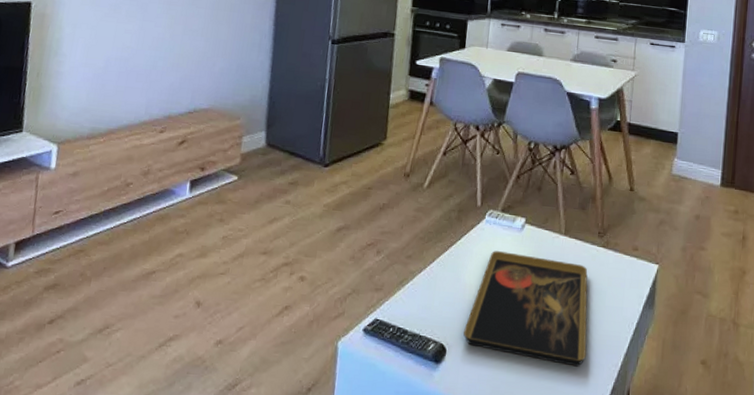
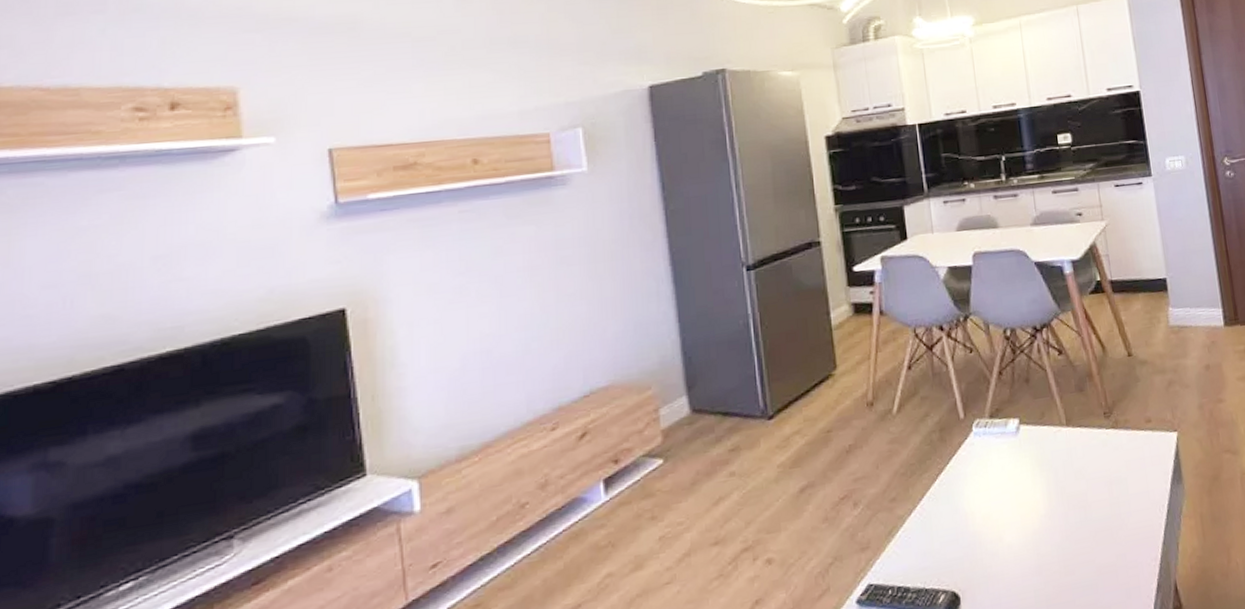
decorative tray: present [463,251,588,367] -> none [975,455,1121,584]

